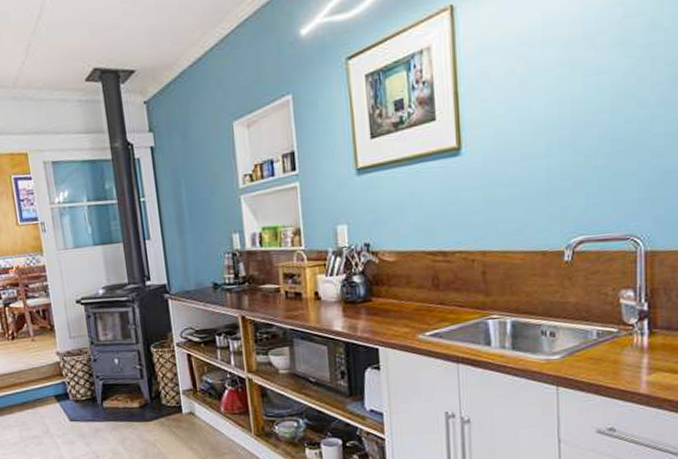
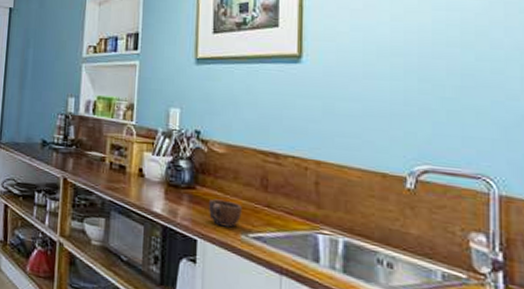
mug: none [386,306,417,331] -> present [209,199,242,228]

